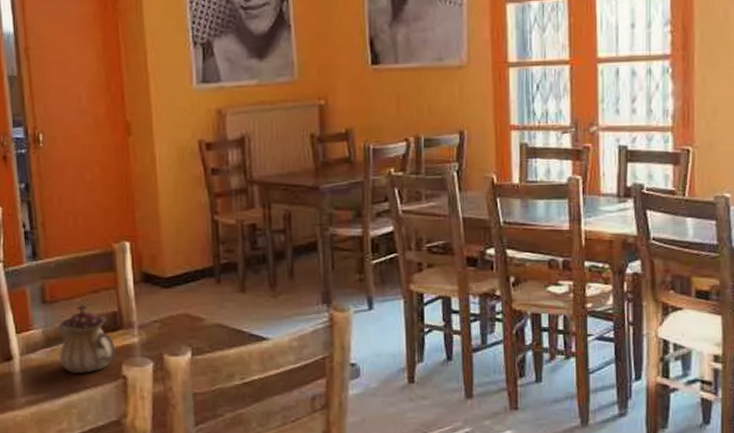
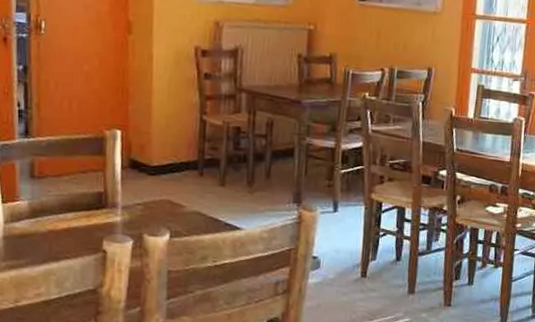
teapot: present [57,305,116,374] -> none [42,182,99,245]

